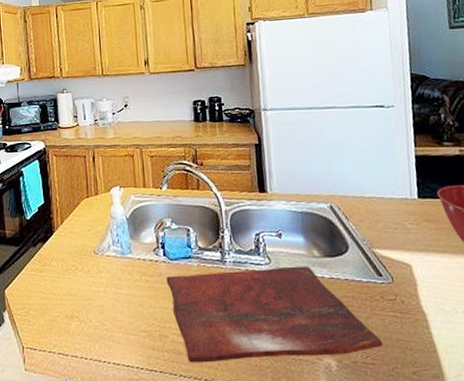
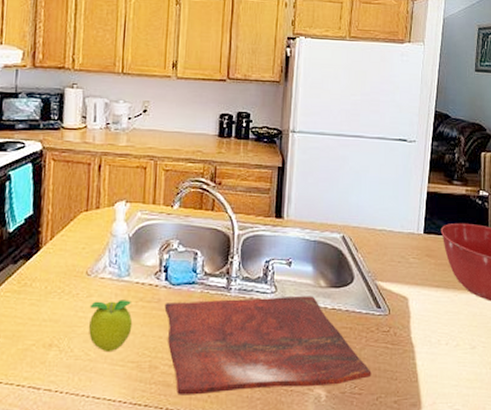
fruit: none [100,275,140,323] -> present [88,300,133,353]

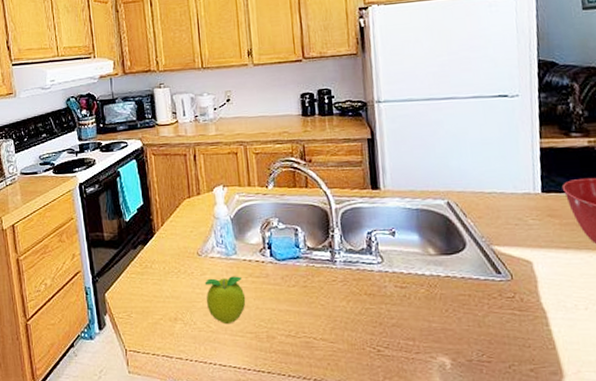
cutting board: present [164,295,372,395] -> none [273,264,500,363]

